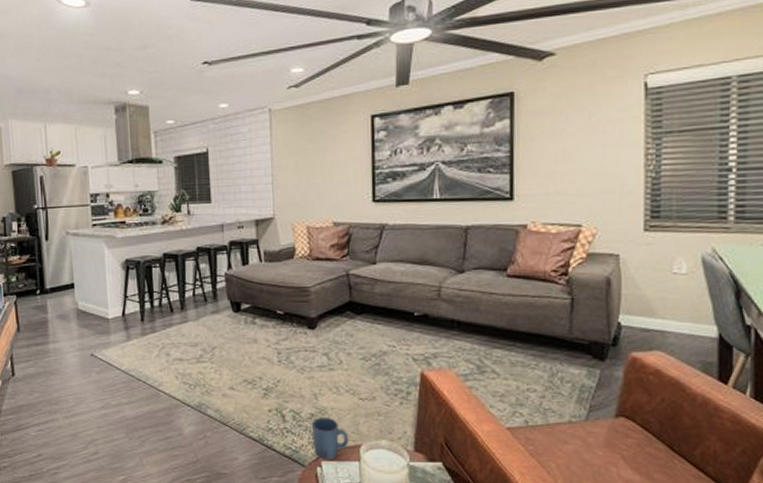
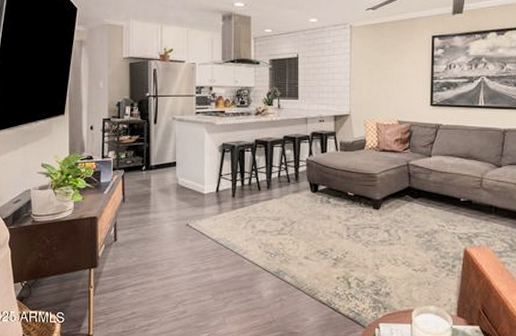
mug: present [311,416,349,460] -> none [372,284,403,323]

